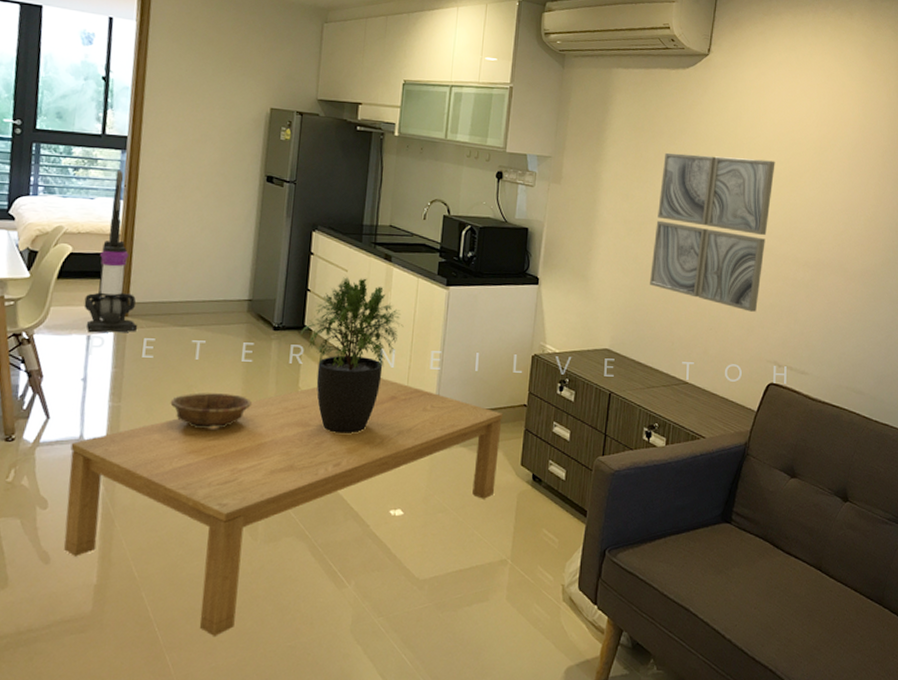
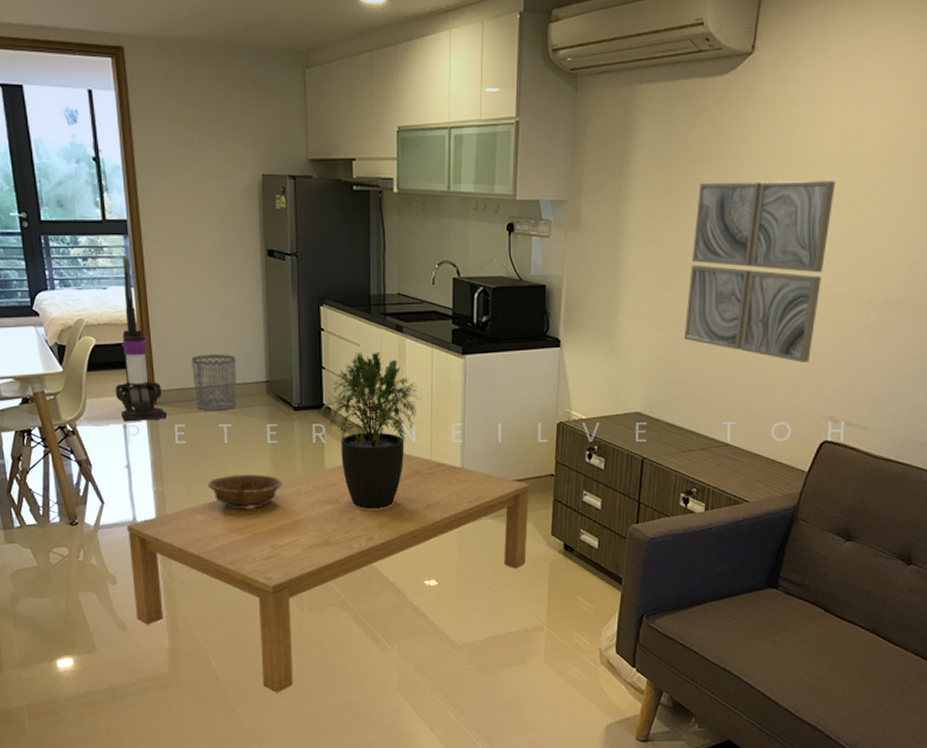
waste bin: none [171,269,221,327] -> present [191,354,237,411]

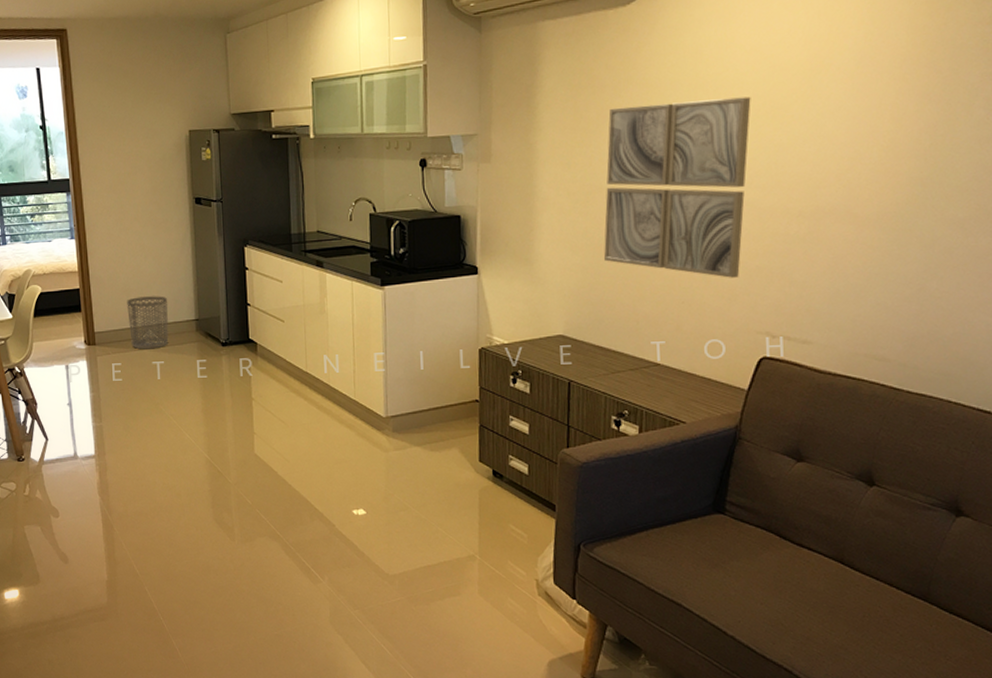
vacuum cleaner: present [115,256,168,422] -> none [58,211,105,363]
coffee table: present [127,453,531,693] -> none [68,383,456,625]
decorative bowl: present [208,475,282,509] -> none [142,408,212,442]
potted plant: present [320,352,421,509] -> none [246,287,343,439]

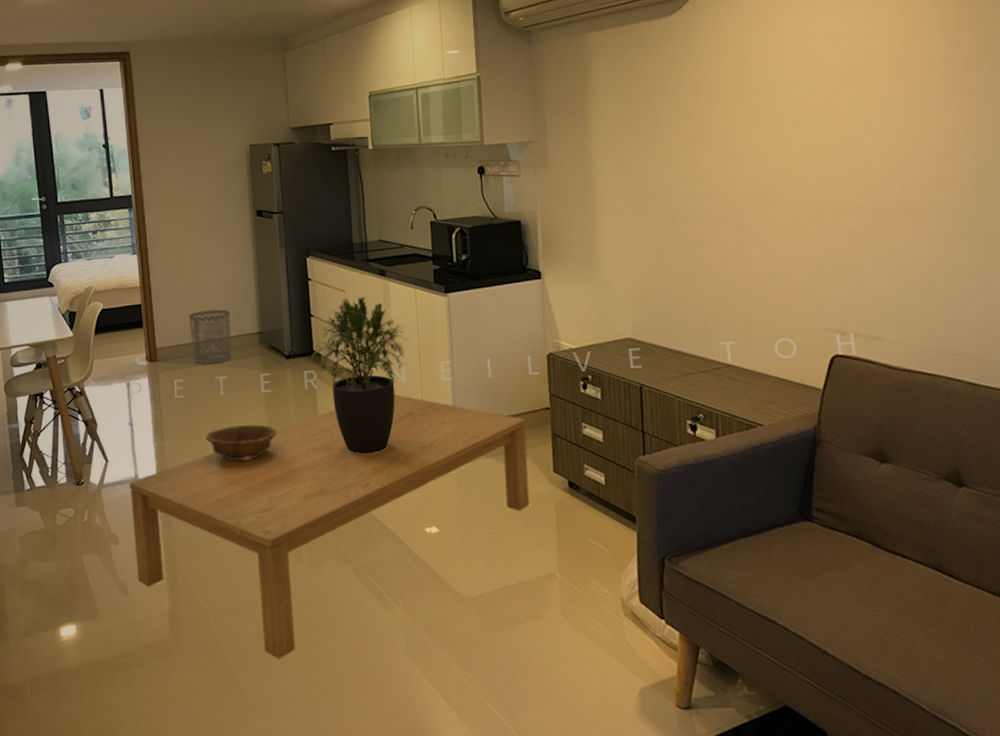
coffee table: none [68,383,456,625] -> present [129,394,530,659]
decorative bowl: none [142,408,212,442] -> present [205,424,277,461]
potted plant: none [246,287,343,439] -> present [310,296,409,454]
wall art: present [604,96,751,278] -> none [660,98,803,276]

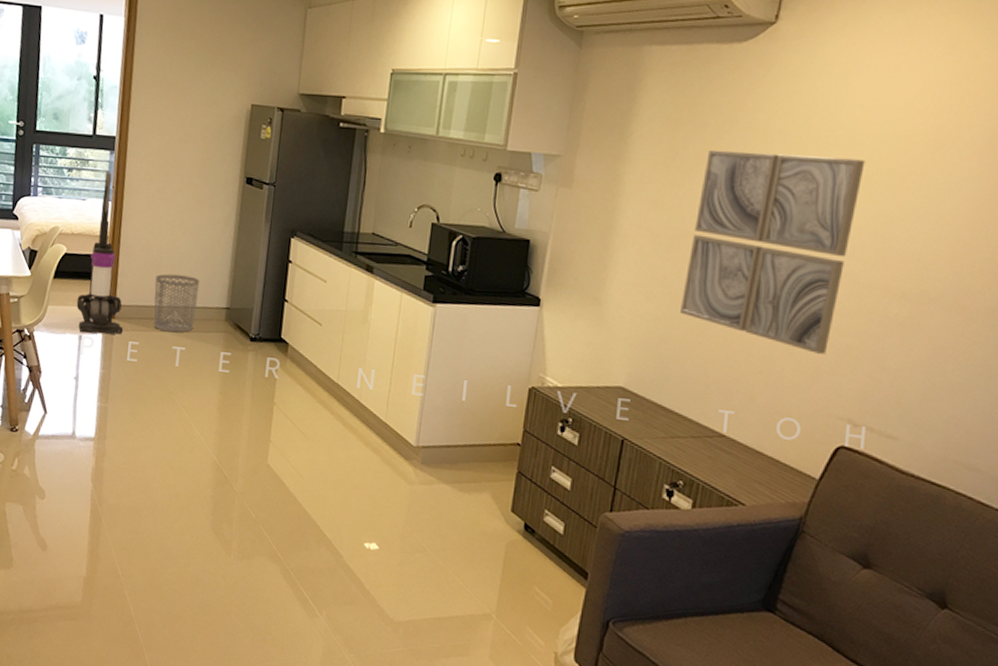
vacuum cleaner: none [119,227,167,380] -> present [76,170,124,335]
coffee table: present [129,394,530,659] -> none [58,400,493,645]
decorative bowl: present [205,424,277,461] -> none [152,400,228,438]
potted plant: present [310,296,409,454] -> none [276,288,384,457]
wall art: none [660,98,803,276] -> present [680,149,865,354]

